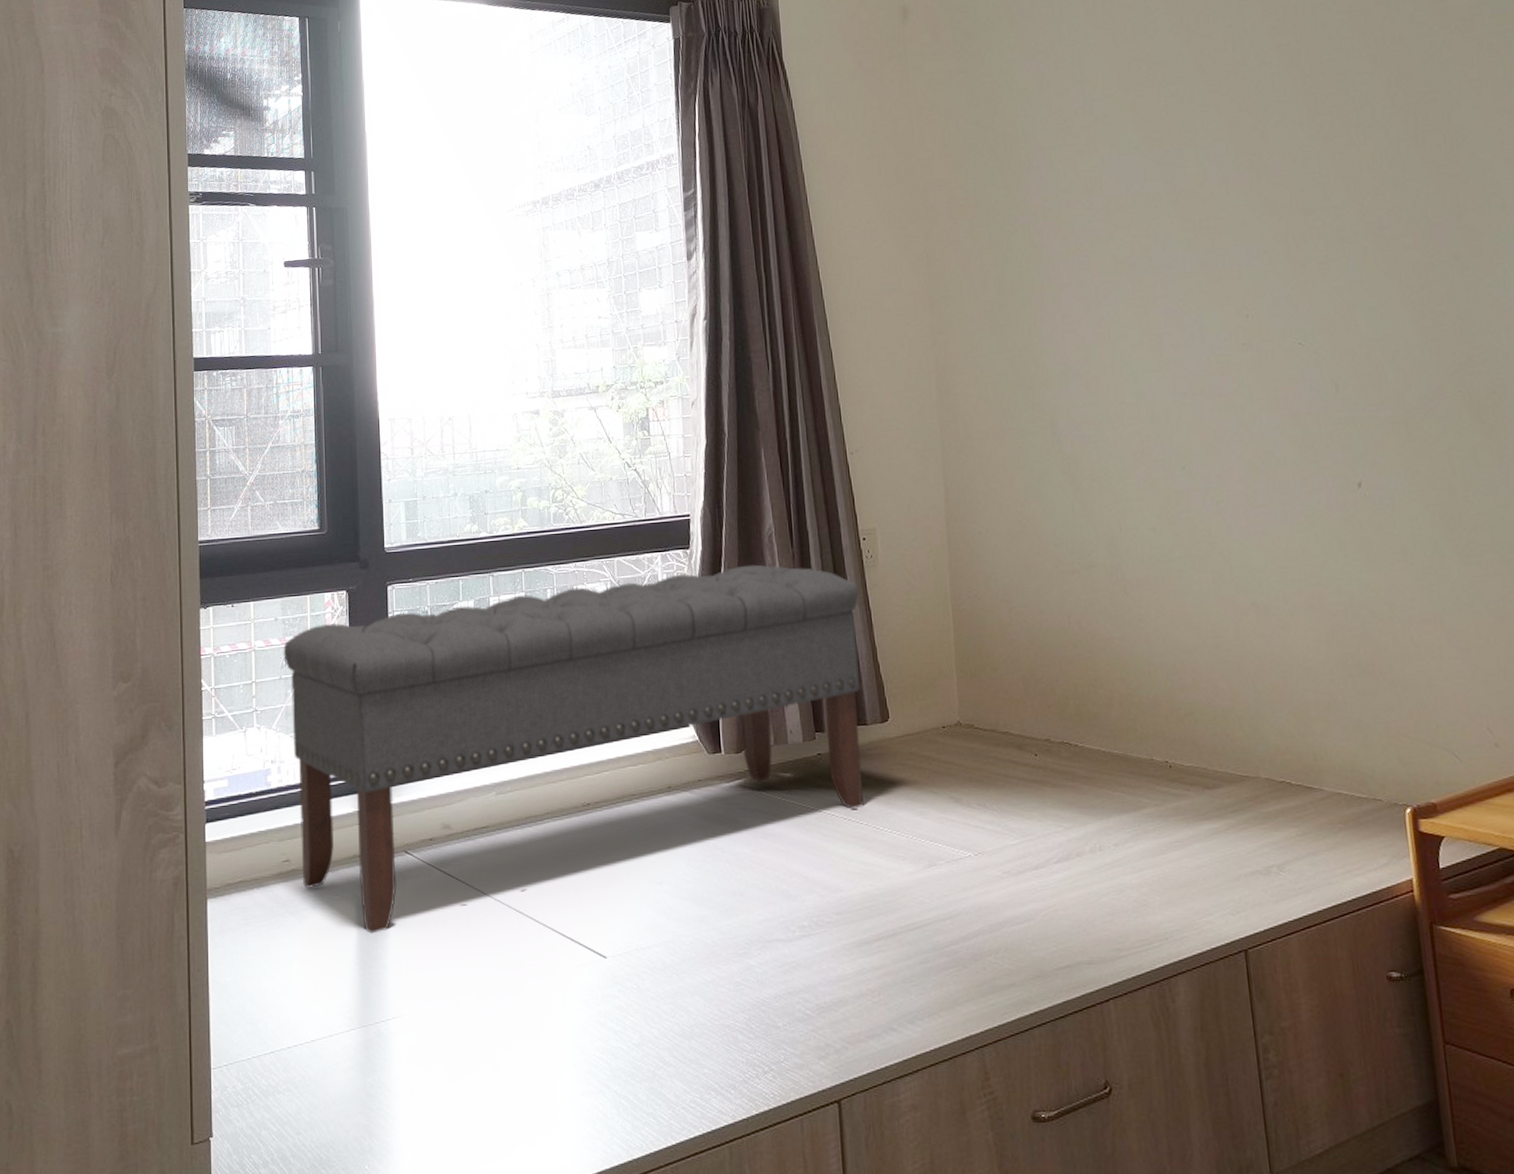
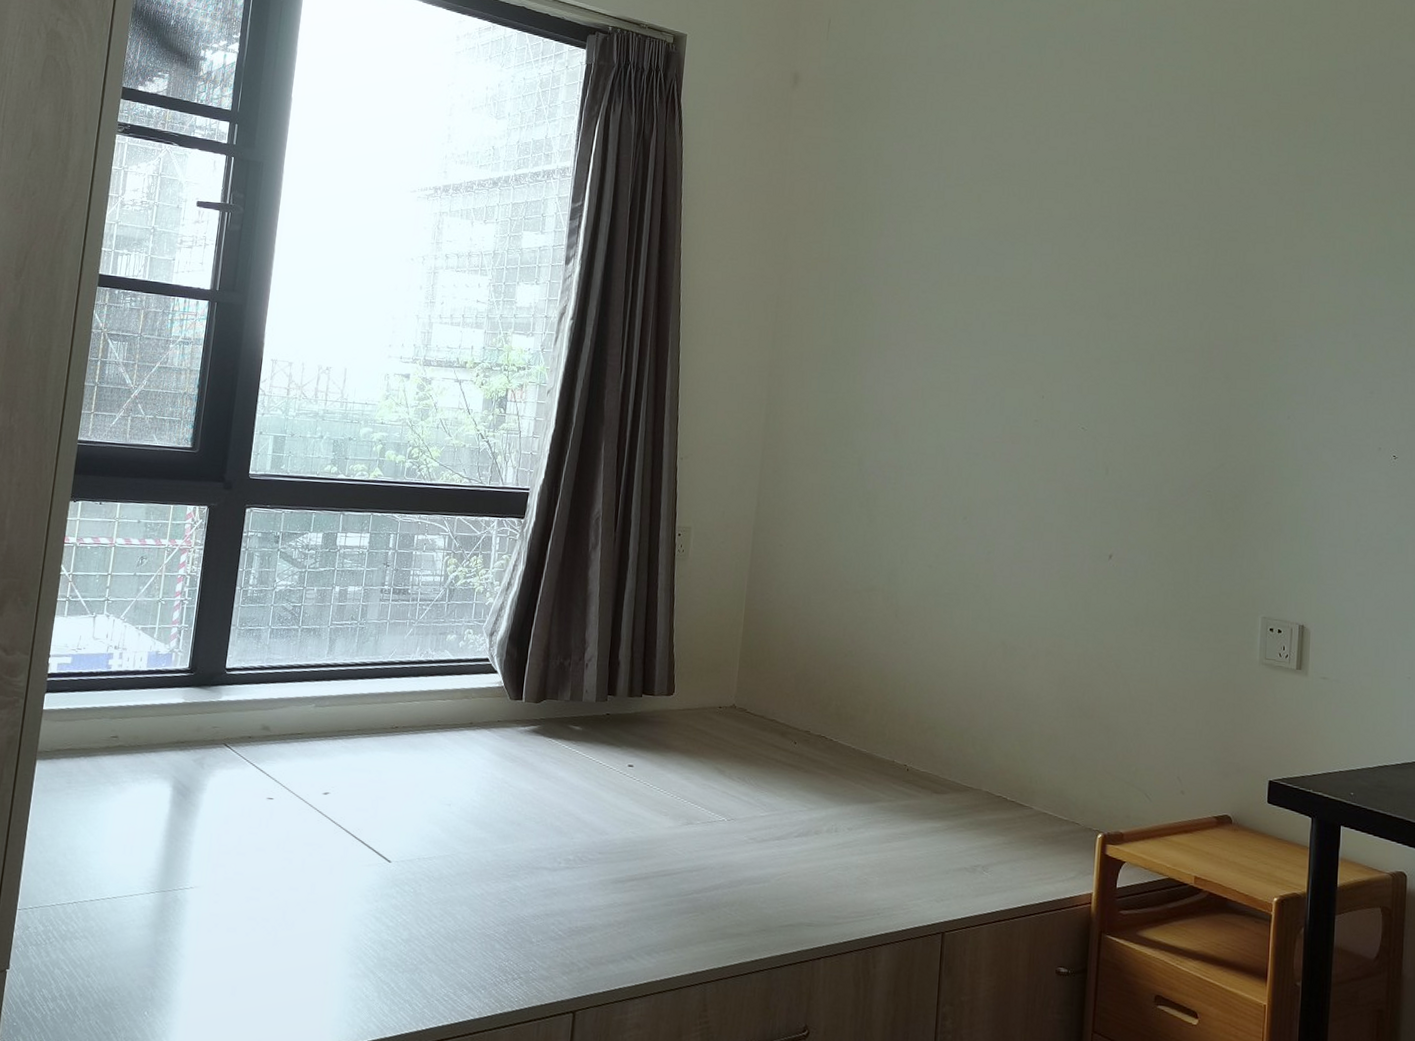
bench: present [282,564,864,934] -> none [127,533,667,812]

